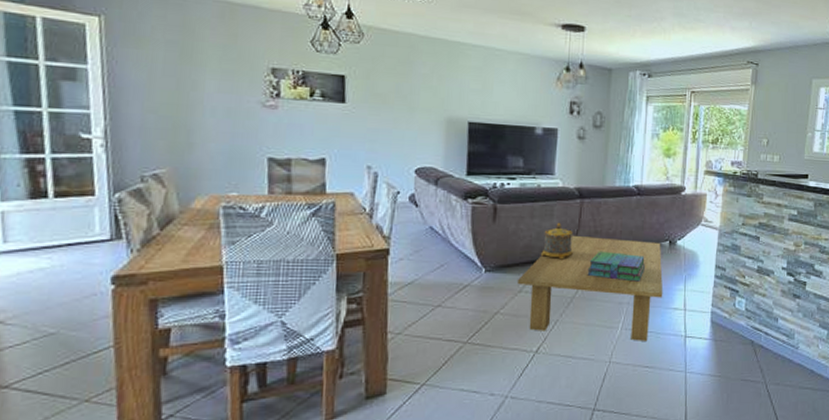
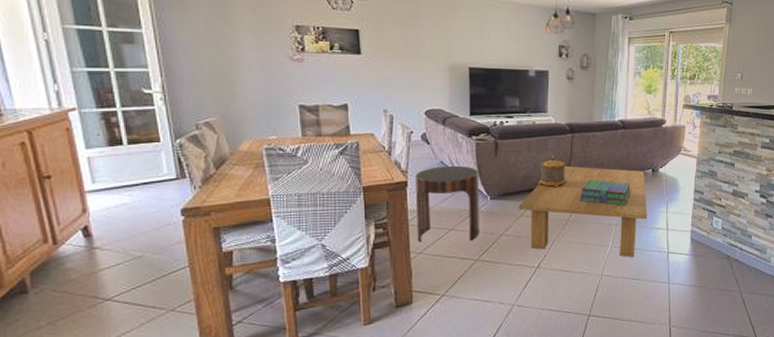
side table: none [396,231,474,320] -> present [415,165,479,241]

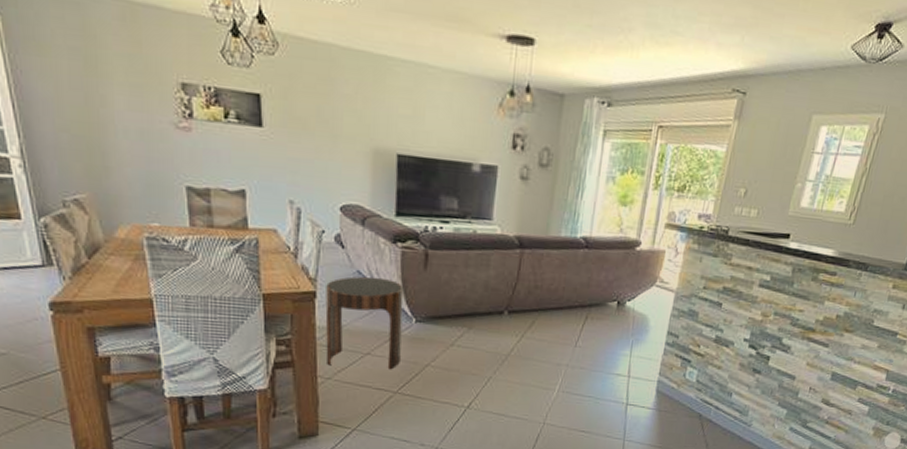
coffee table: present [519,165,648,257] -> none [450,288,608,405]
decorative container: present [538,154,567,188] -> none [475,273,511,315]
stack of books: present [579,179,632,206] -> none [524,307,590,343]

